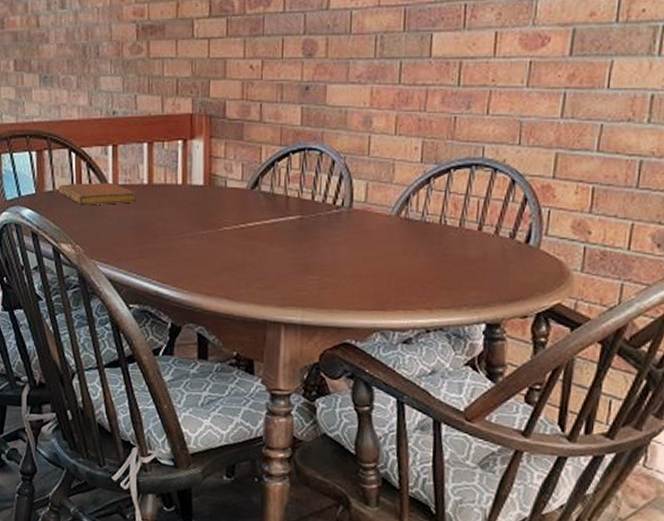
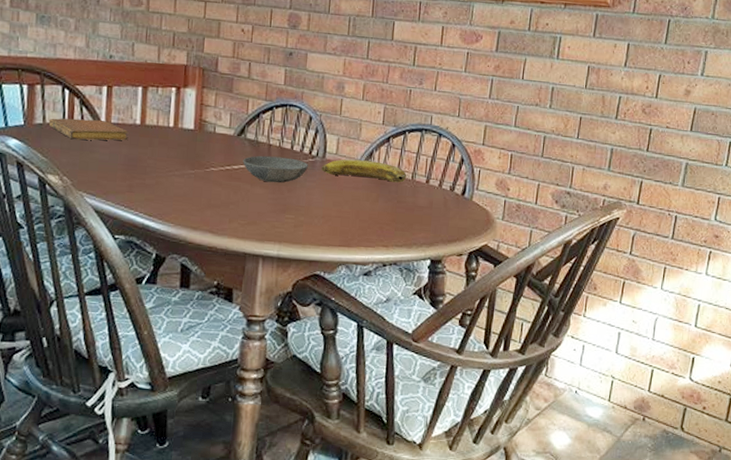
bowl: none [258,209,332,240] -> present [243,155,308,183]
banana: none [348,207,453,232] -> present [322,159,407,183]

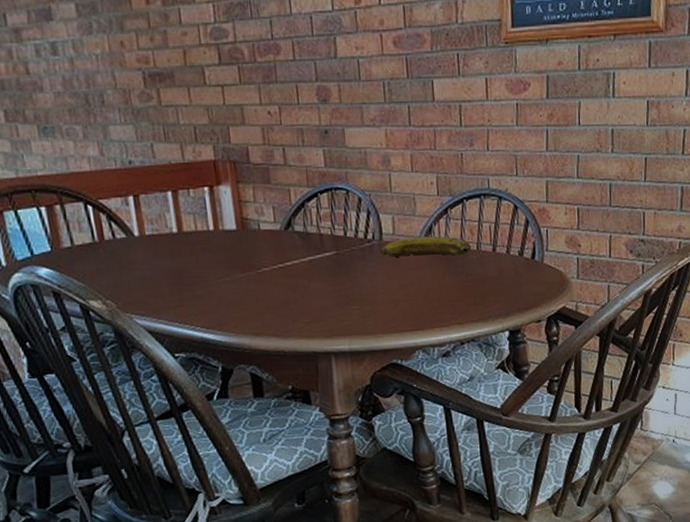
notebook: present [48,118,129,141] -> none [77,233,168,259]
bowl: present [243,155,308,183] -> none [295,245,366,275]

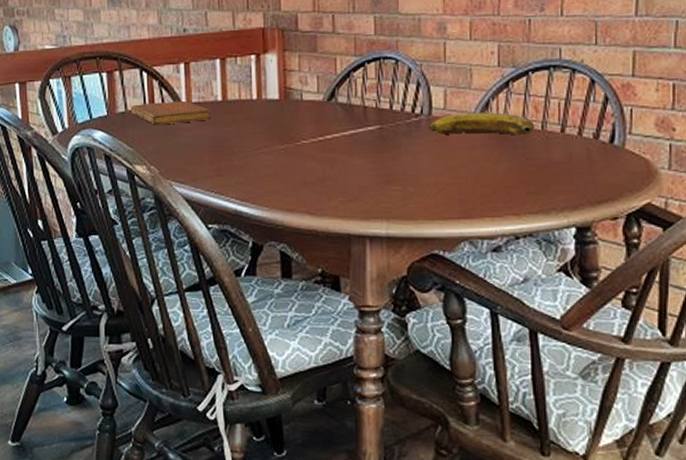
notebook: none [77,233,168,259] -> present [130,100,211,125]

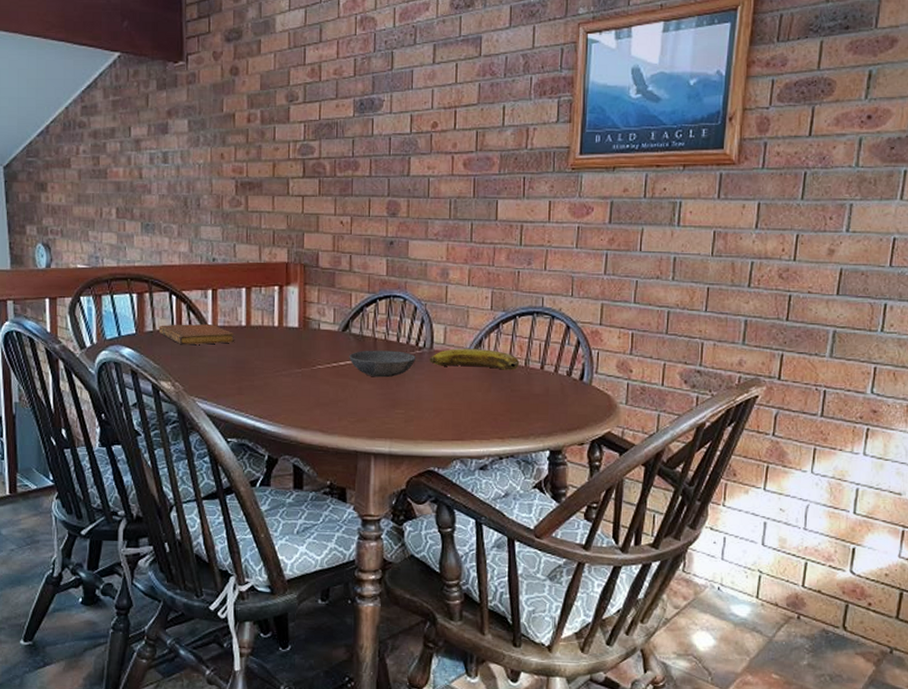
bowl: none [336,119,412,151] -> present [349,350,416,378]

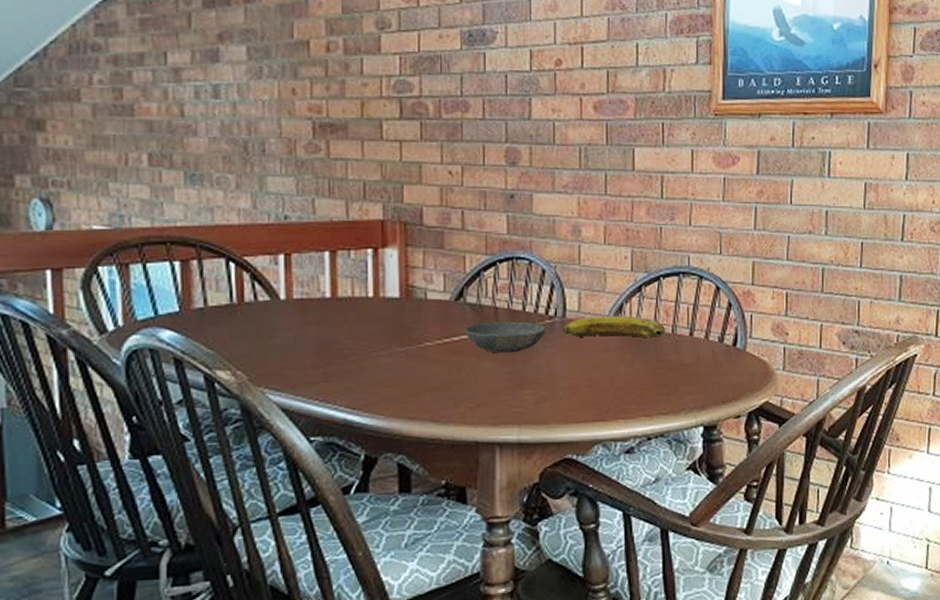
notebook: present [158,323,235,345] -> none [212,296,317,324]

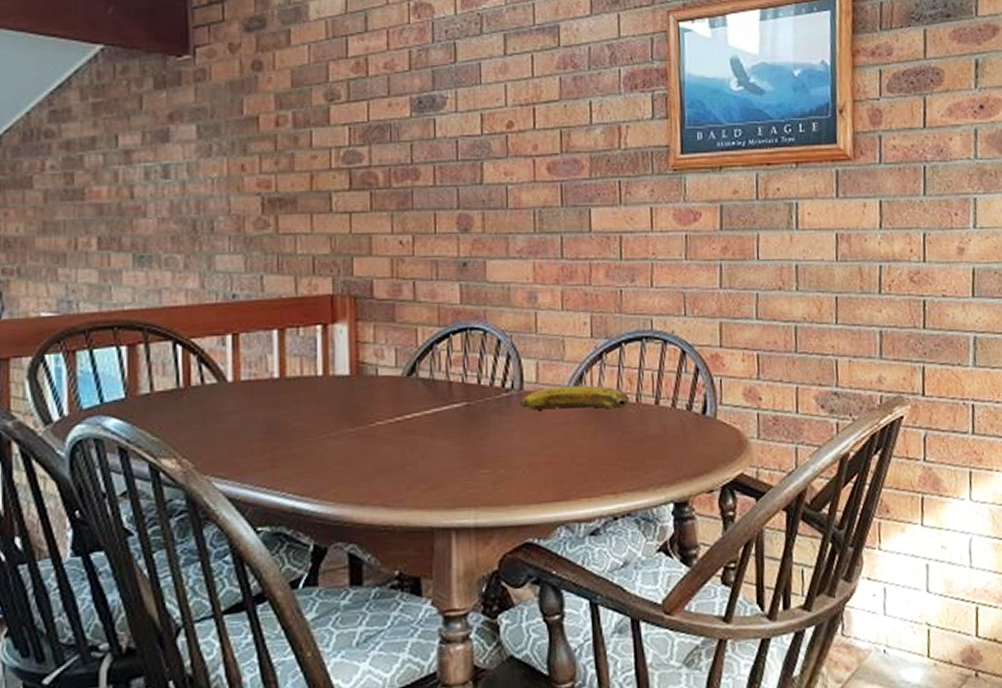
bowl: present [464,321,545,354] -> none [417,395,502,431]

